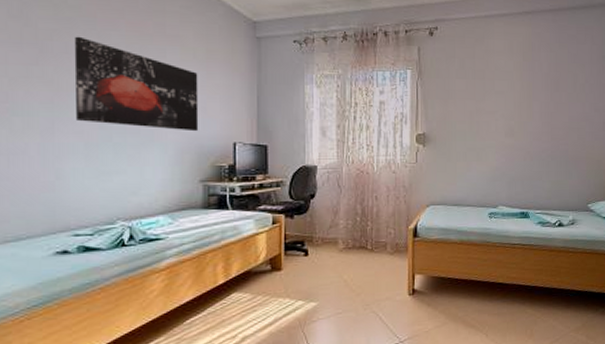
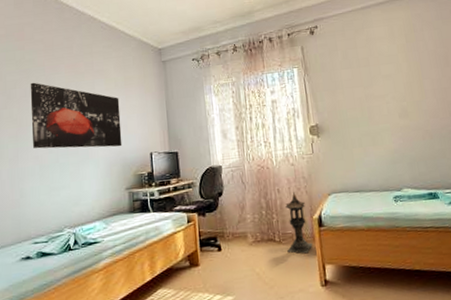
lantern: none [379,200,405,263] -> present [285,192,313,254]

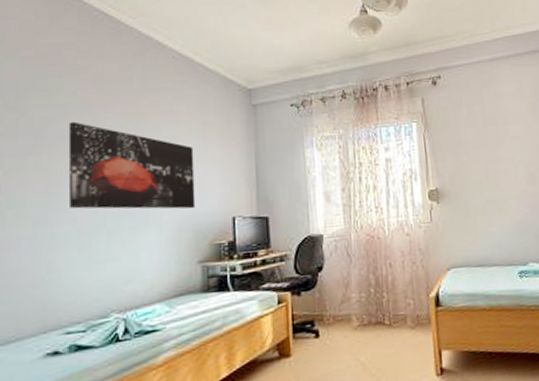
lantern: present [285,192,313,254] -> none [398,266,428,339]

